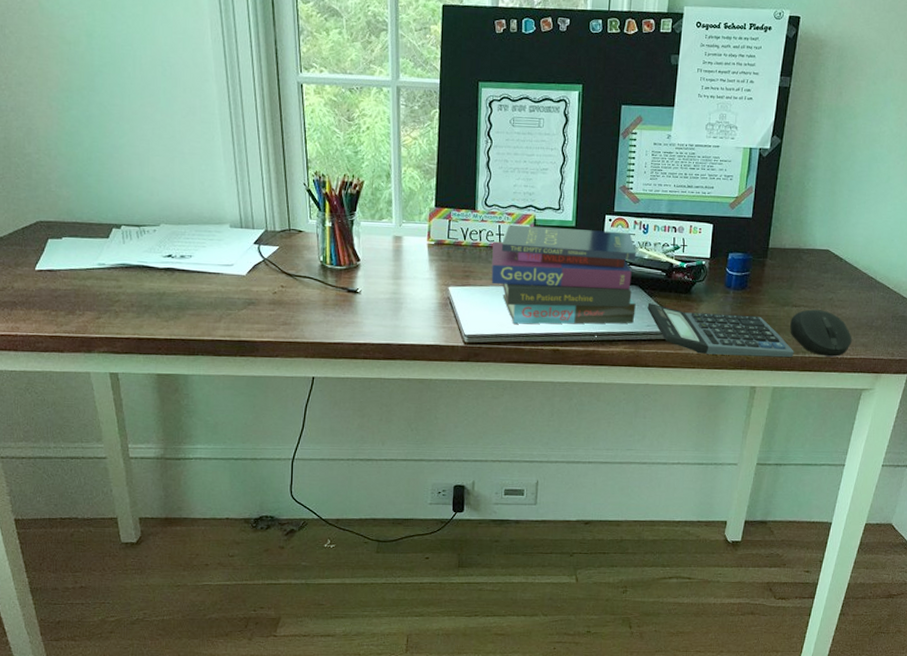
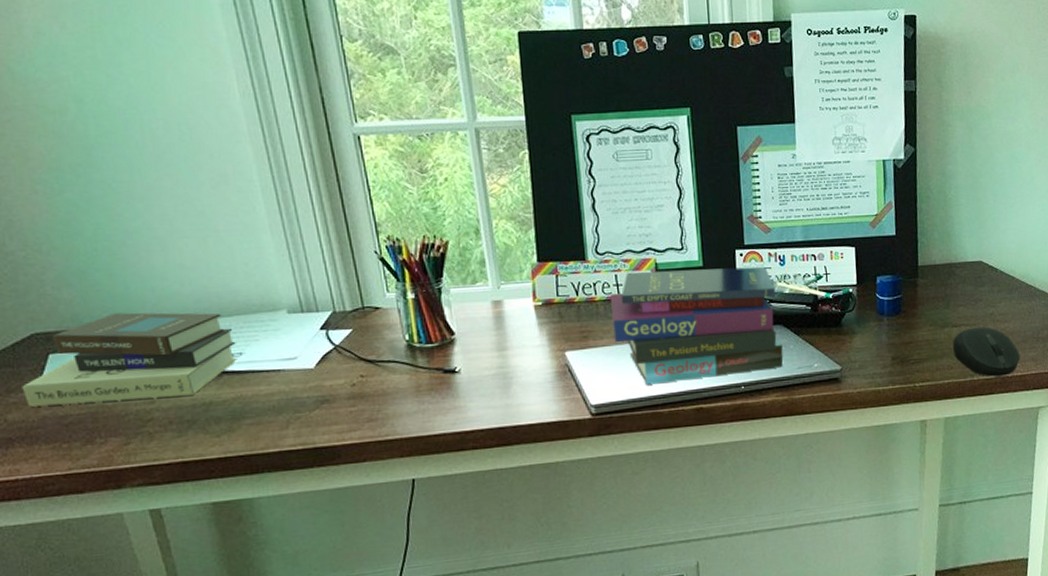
books: none [26,212,188,285] -> present [21,312,237,407]
calculator: present [647,303,794,358] -> none [796,342,962,392]

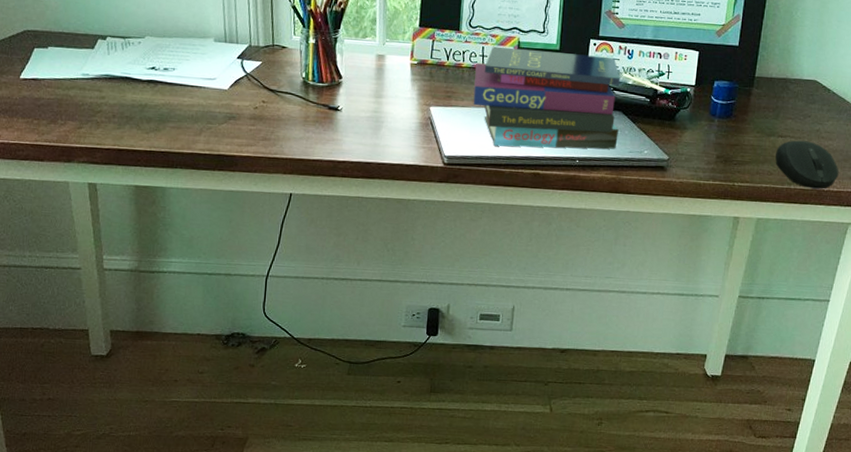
books: present [21,312,237,407] -> none [11,22,172,97]

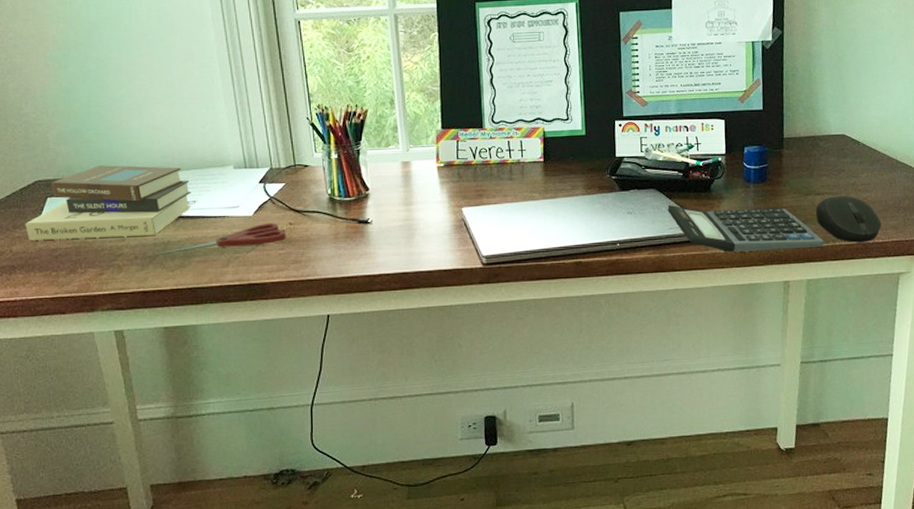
books: none [11,22,172,97] -> present [25,165,192,241]
scissors: none [131,98,258,119] -> present [155,222,286,257]
books: present [473,46,621,149] -> none [503,136,656,239]
calculator: none [630,129,779,189] -> present [667,205,824,252]

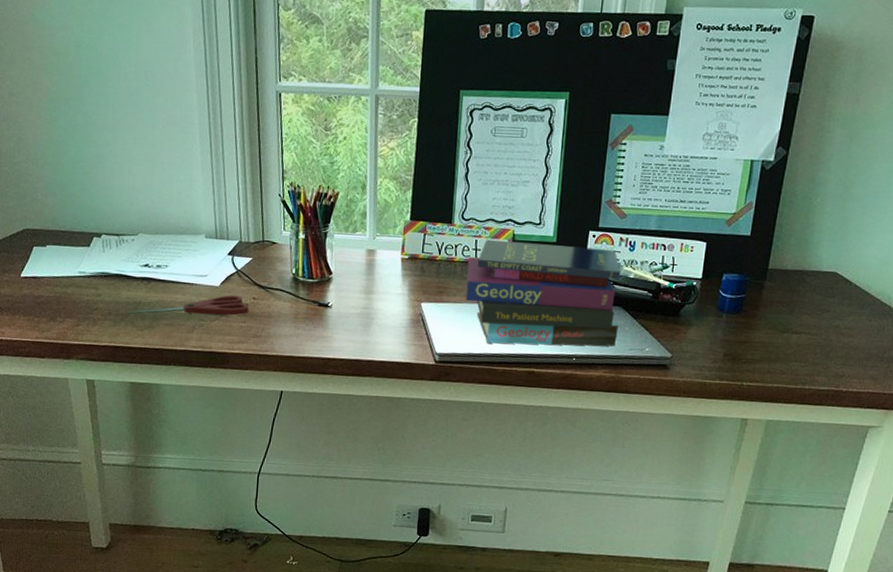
books: present [25,165,192,241] -> none [13,220,164,294]
books: none [503,136,656,239] -> present [465,239,621,347]
calculator: present [667,205,824,252] -> none [631,325,793,389]
computer mouse: present [816,195,882,243] -> none [788,337,860,390]

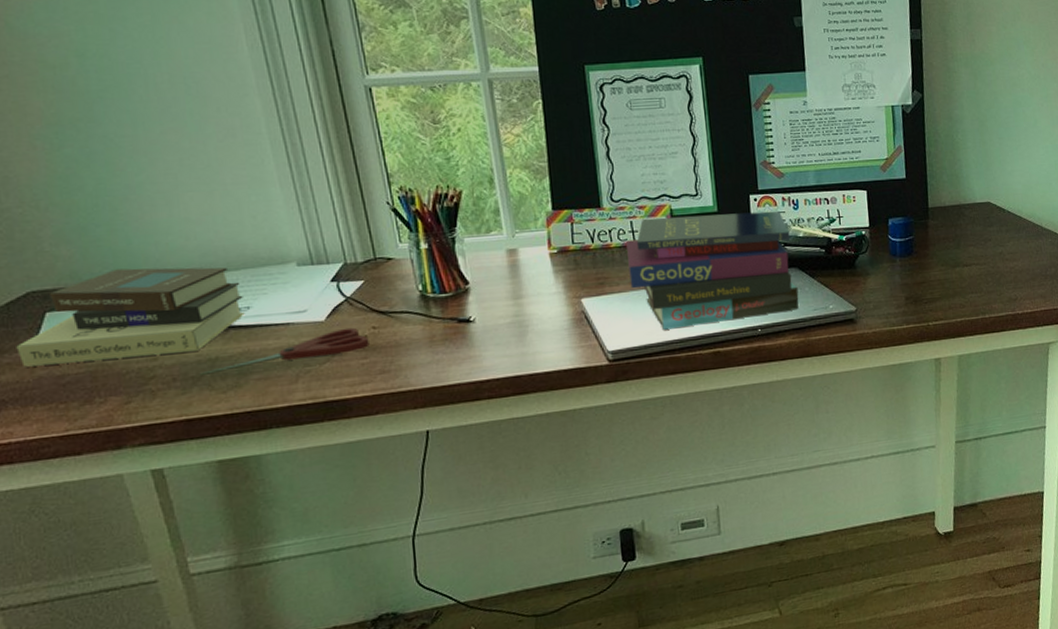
books: none [13,220,164,294] -> present [16,267,245,367]

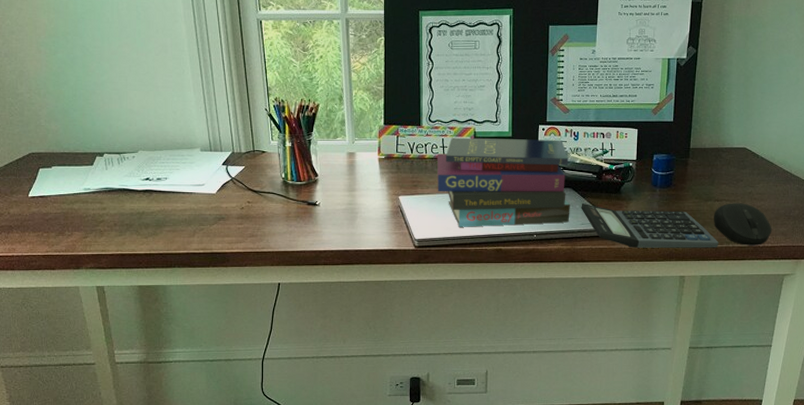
books: present [16,267,245,367] -> none [21,142,163,206]
scissors: present [199,327,369,377] -> none [131,200,245,225]
calculator: none [811,282,974,332] -> present [581,204,719,248]
computer mouse: none [964,265,1030,314] -> present [714,203,772,246]

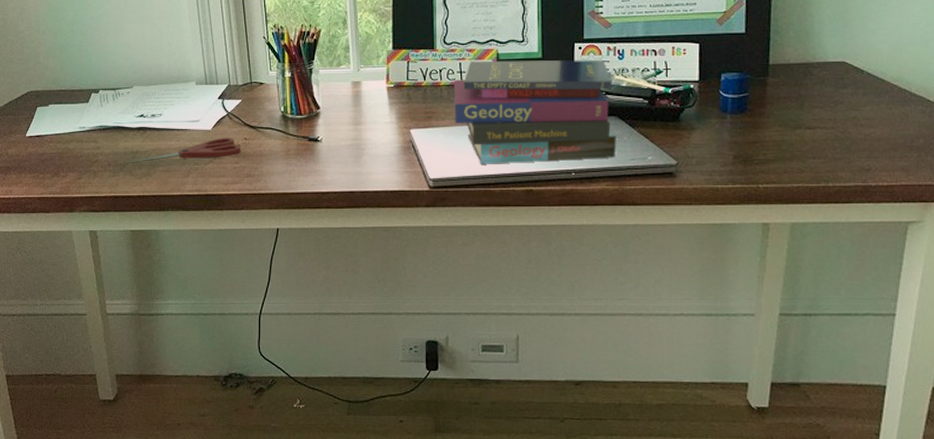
scissors: none [131,200,245,225] -> present [125,137,241,165]
calculator: present [581,204,719,248] -> none [630,135,814,188]
computer mouse: present [714,203,772,246] -> none [805,131,888,185]

